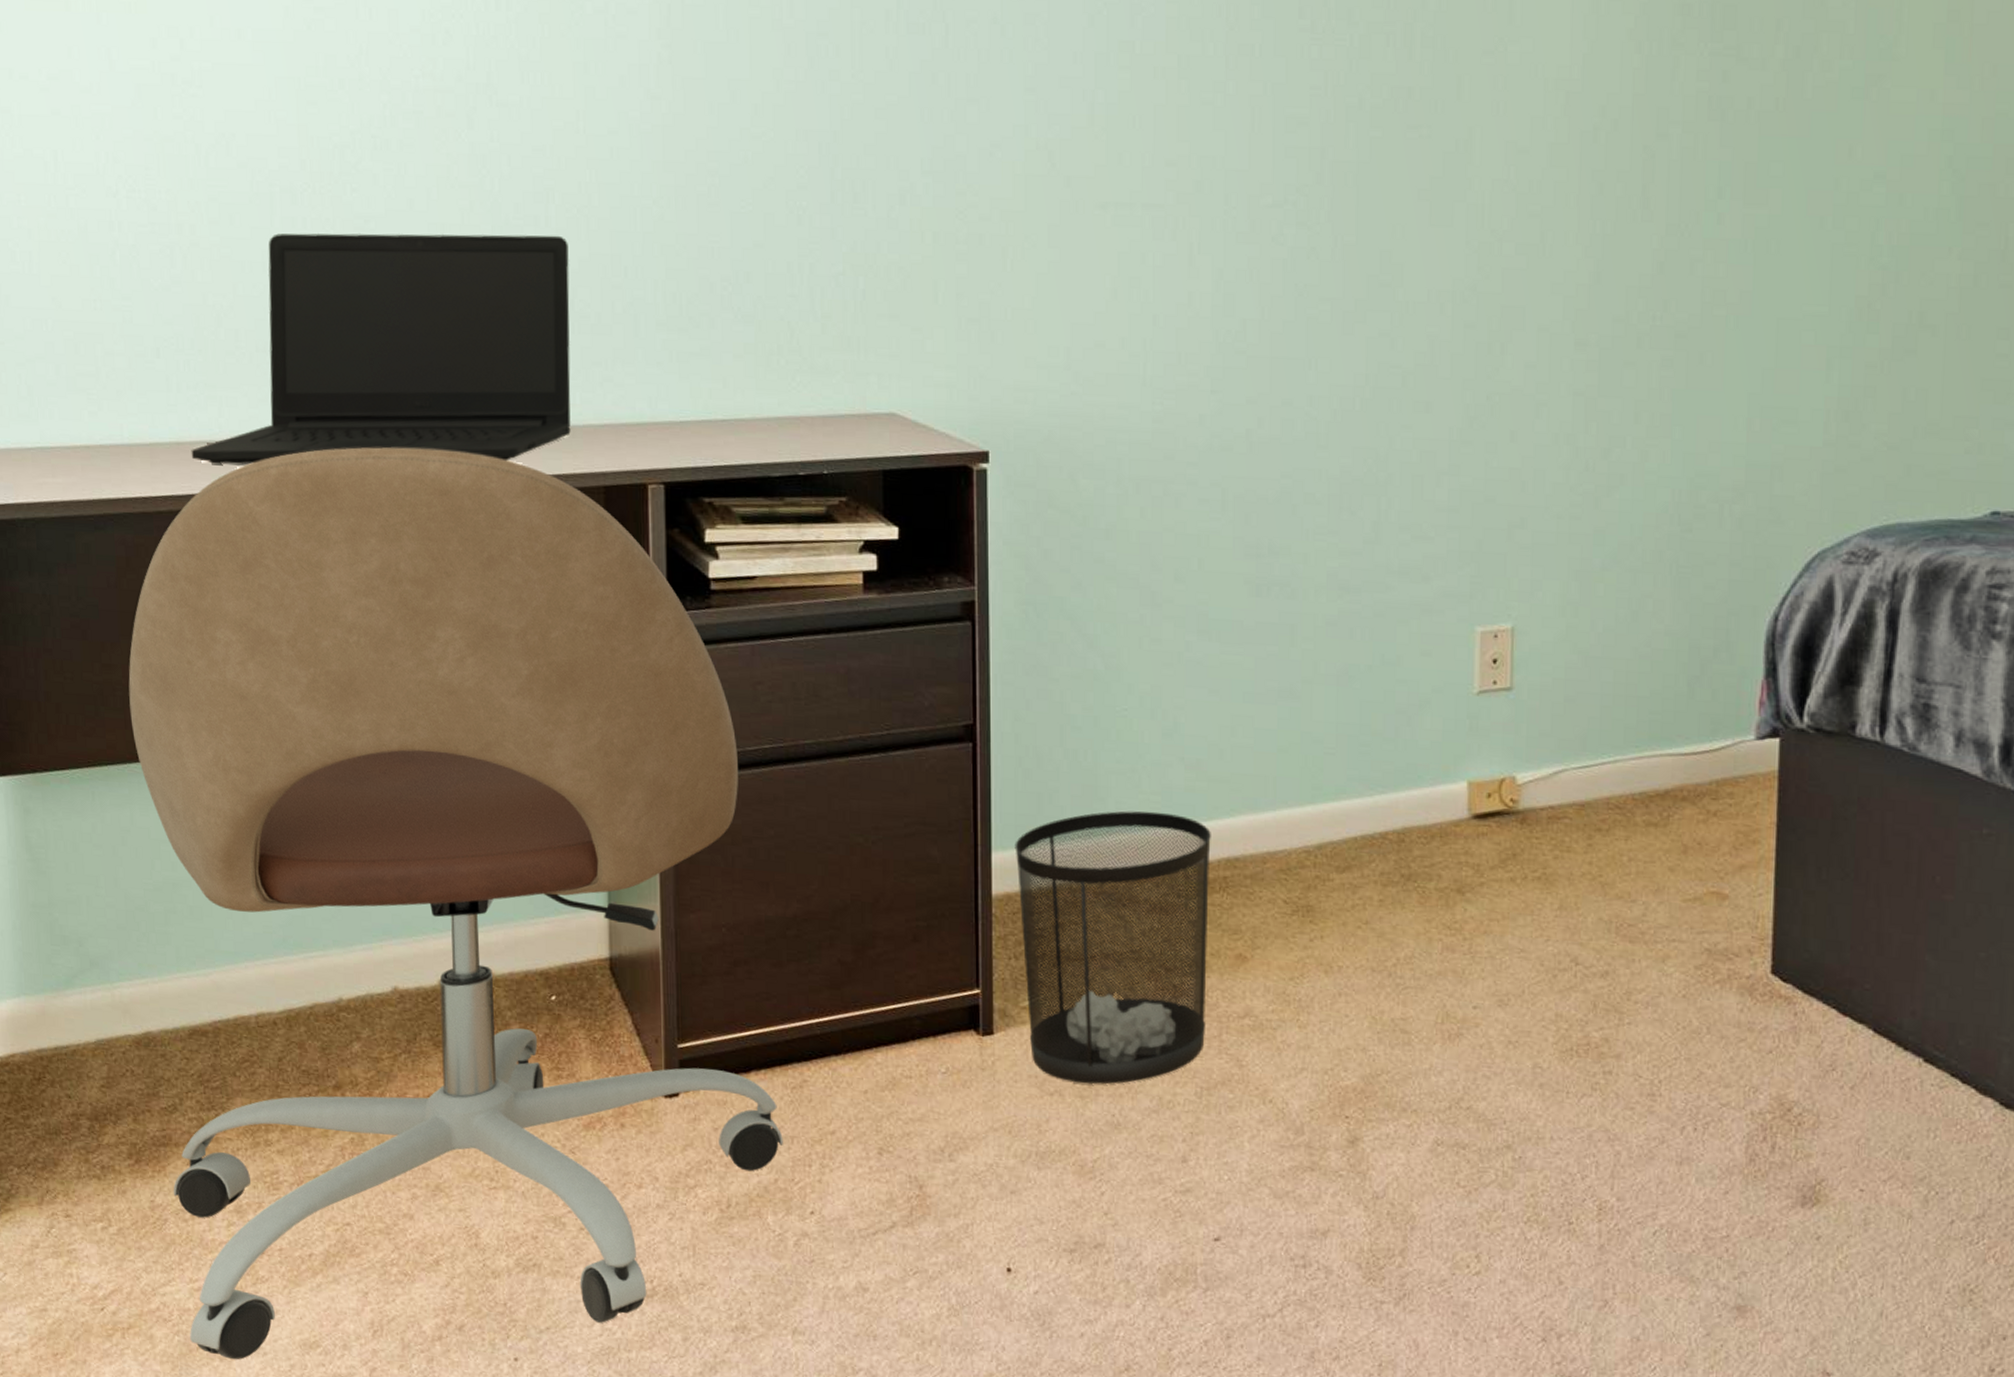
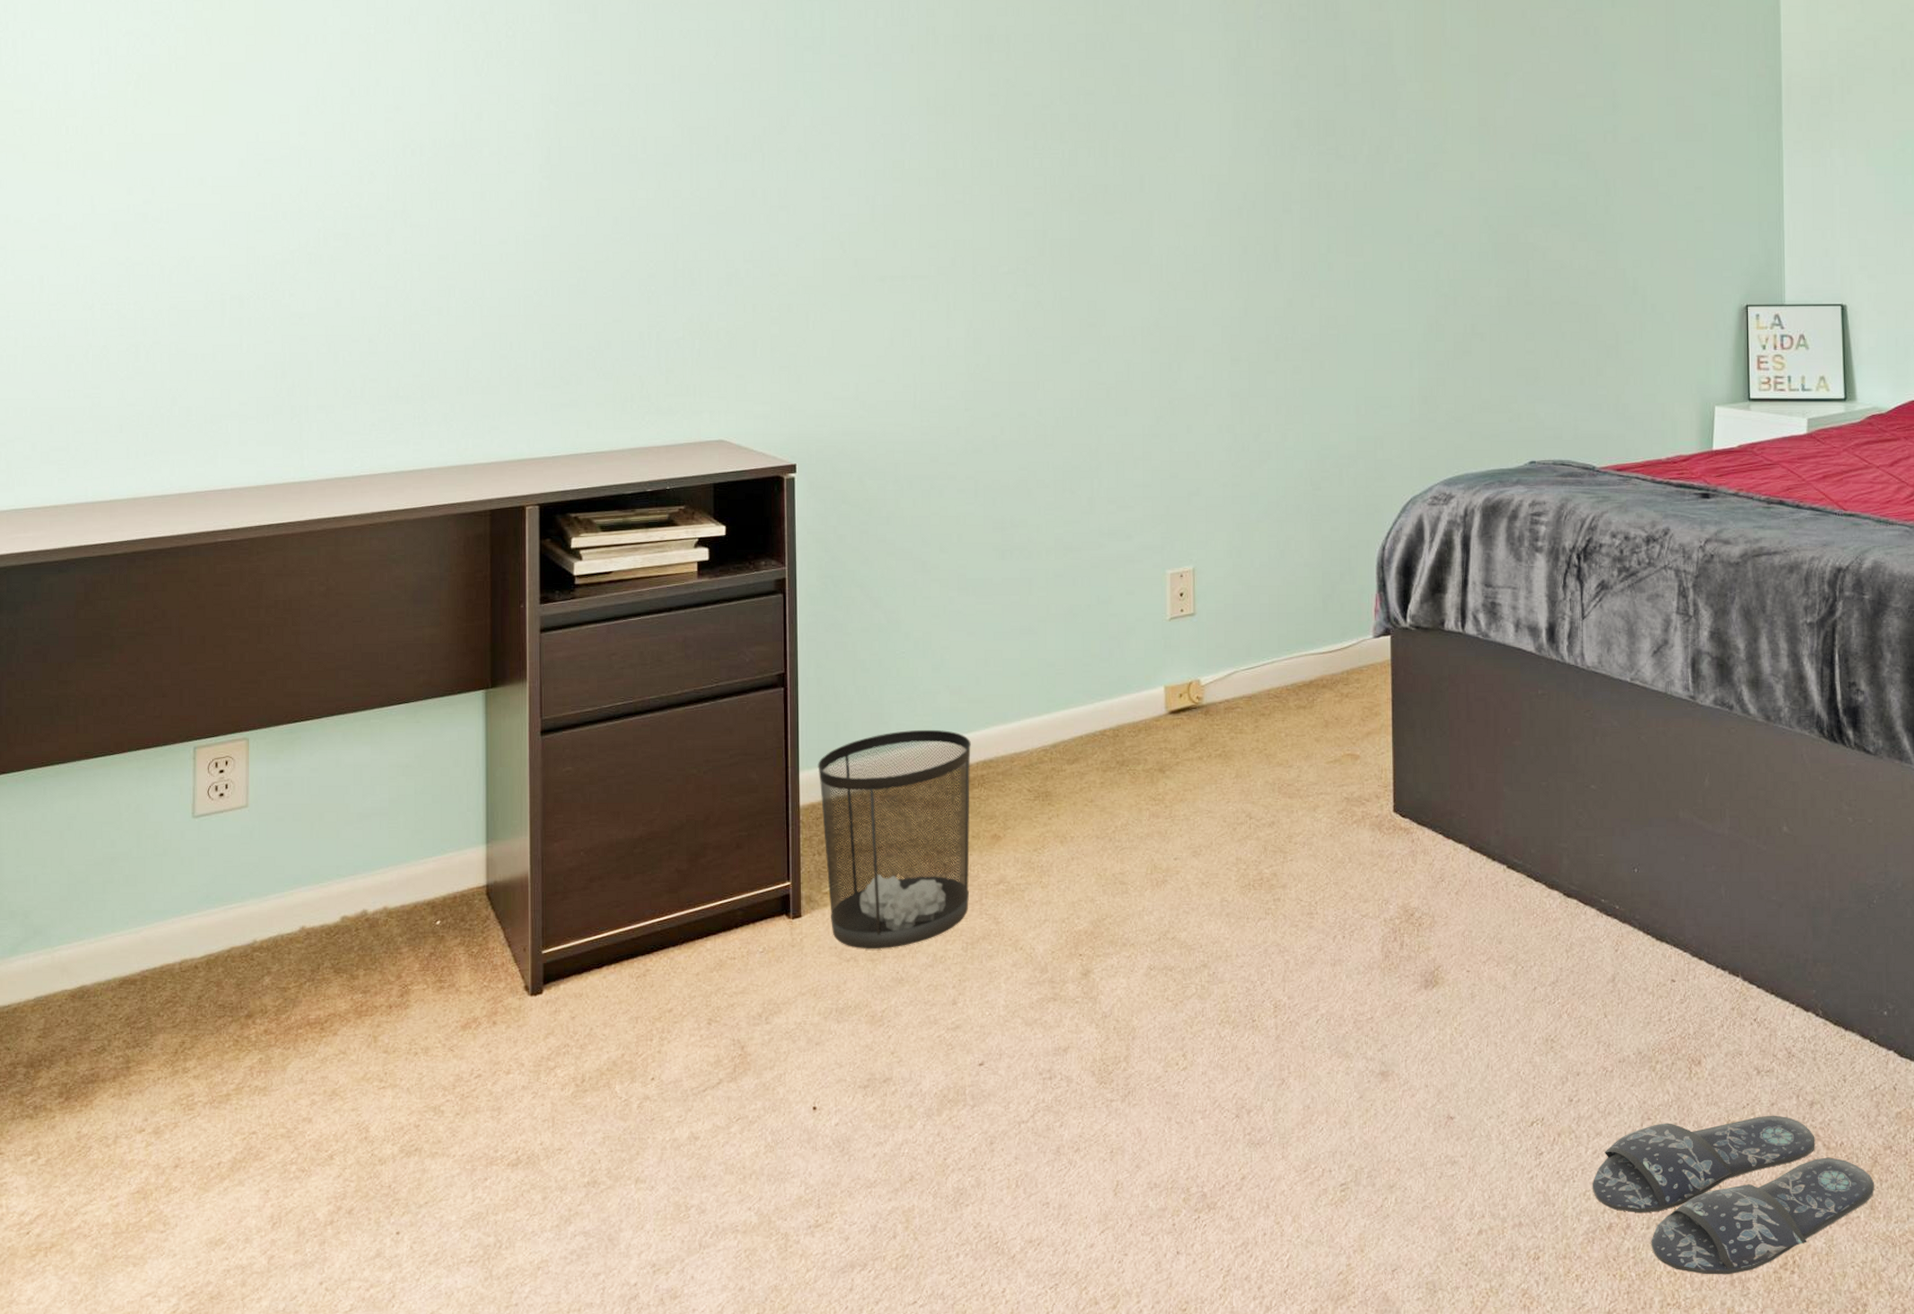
office chair: present [128,447,783,1360] -> none [81,490,629,1264]
laptop: present [191,233,571,464] -> none [145,321,465,513]

